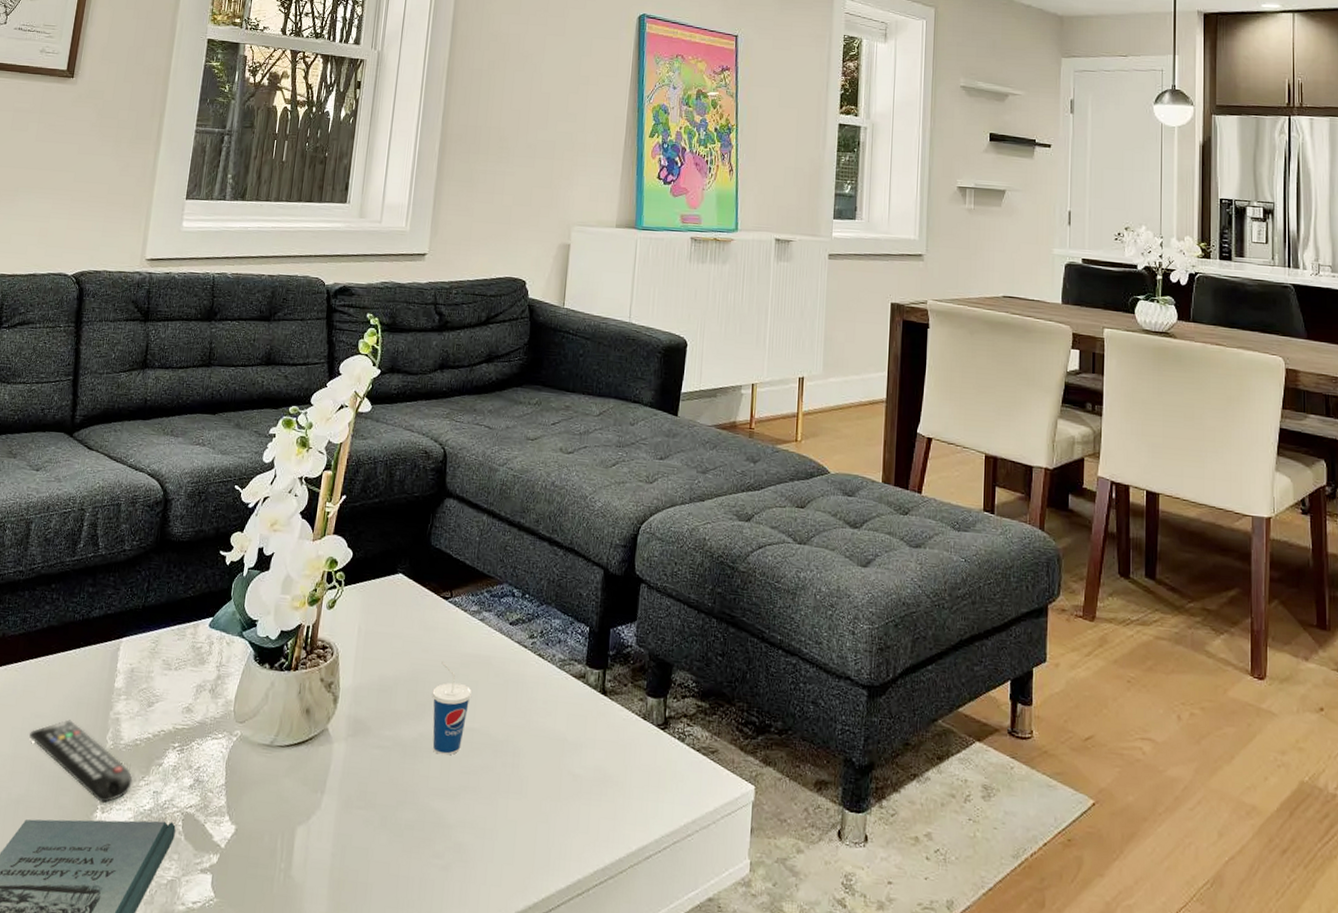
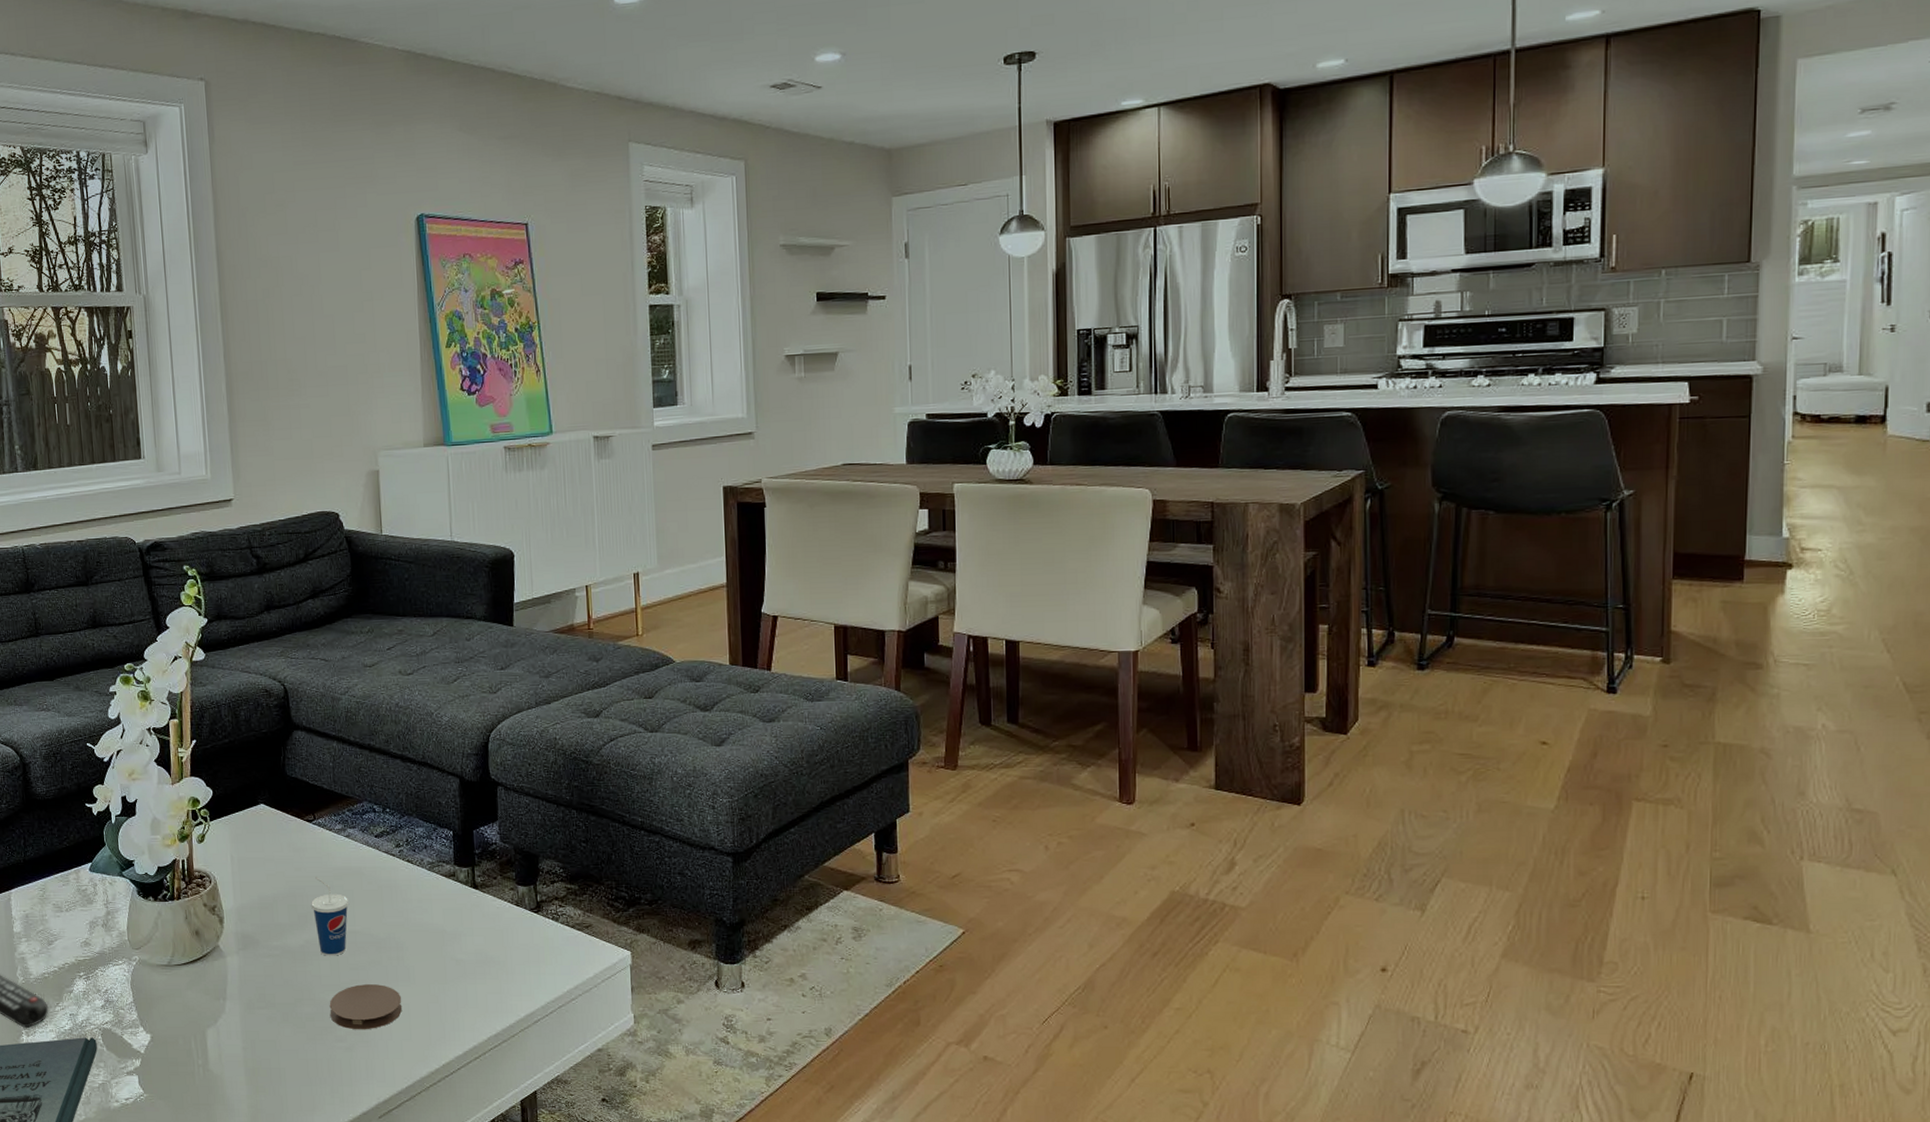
coaster: none [431,792,510,847] -> present [329,984,403,1030]

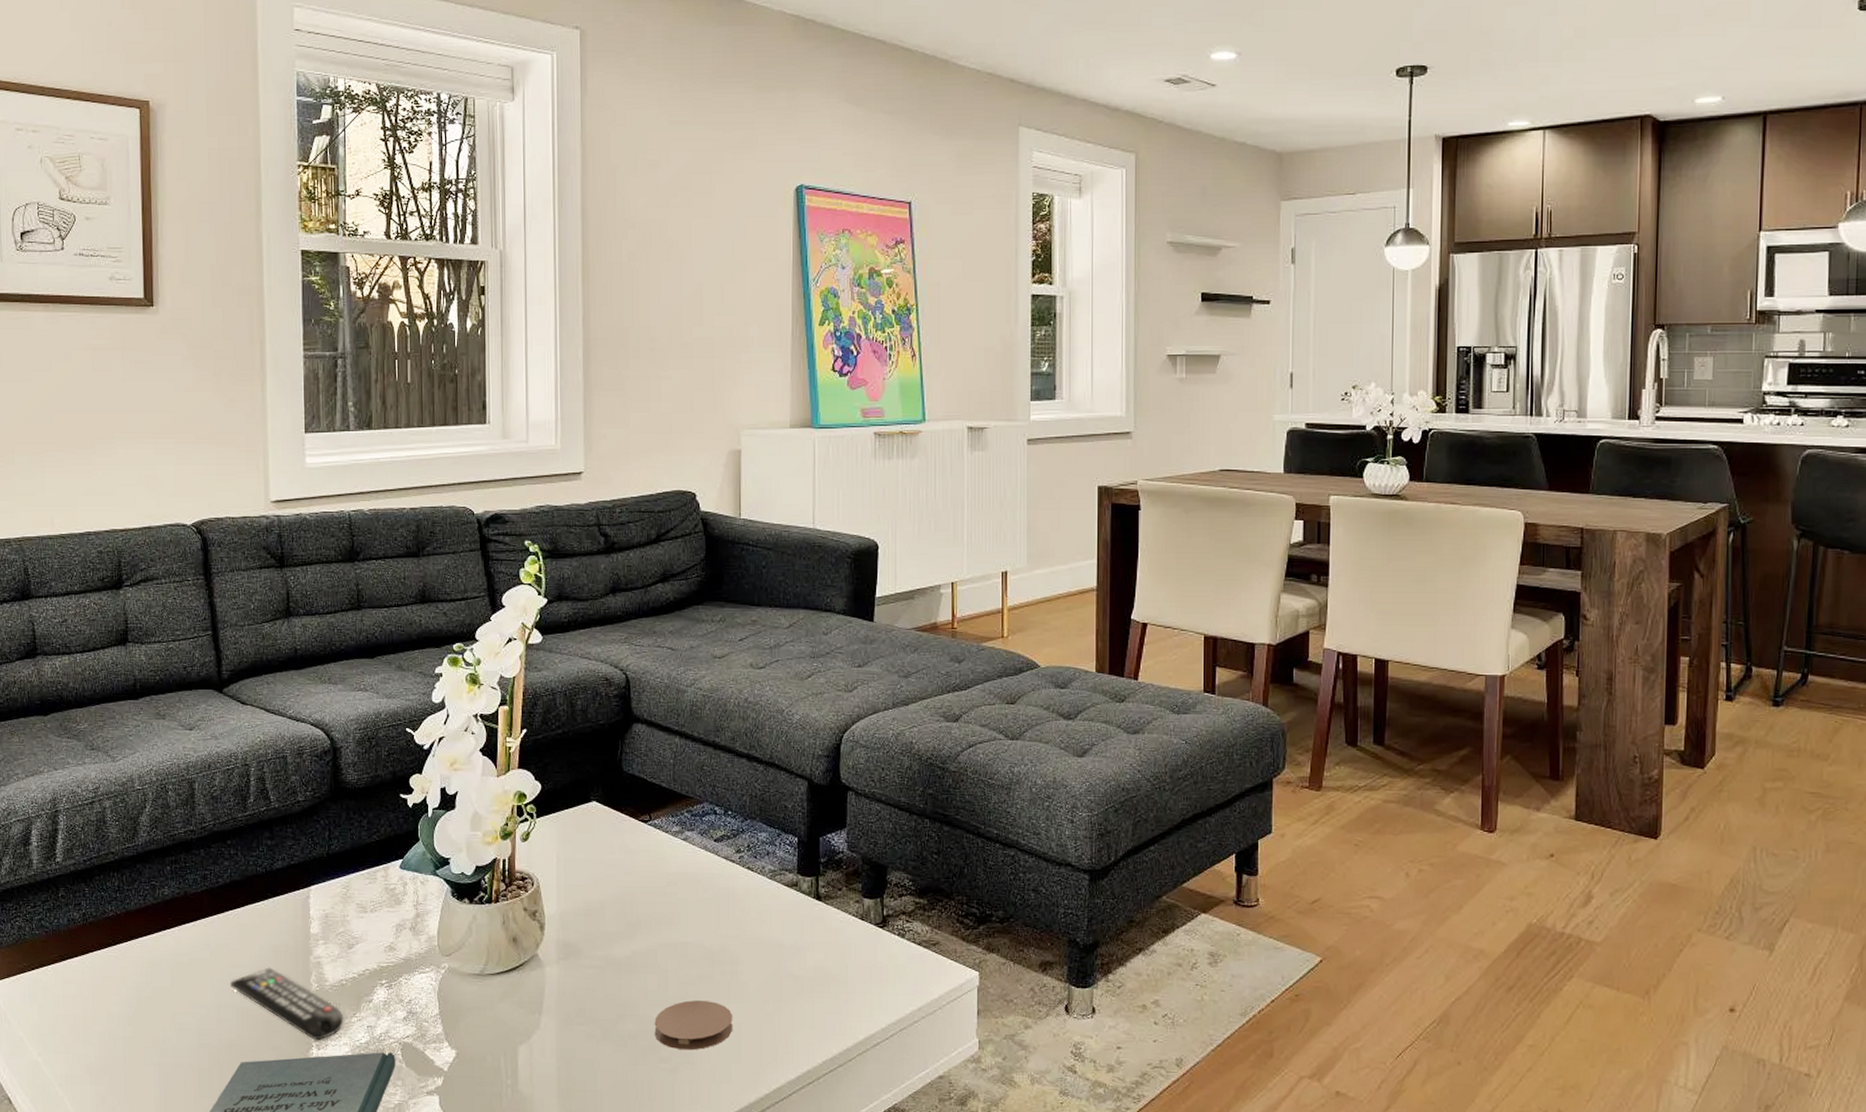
cup: present [311,877,350,956] -> none [641,882,683,969]

